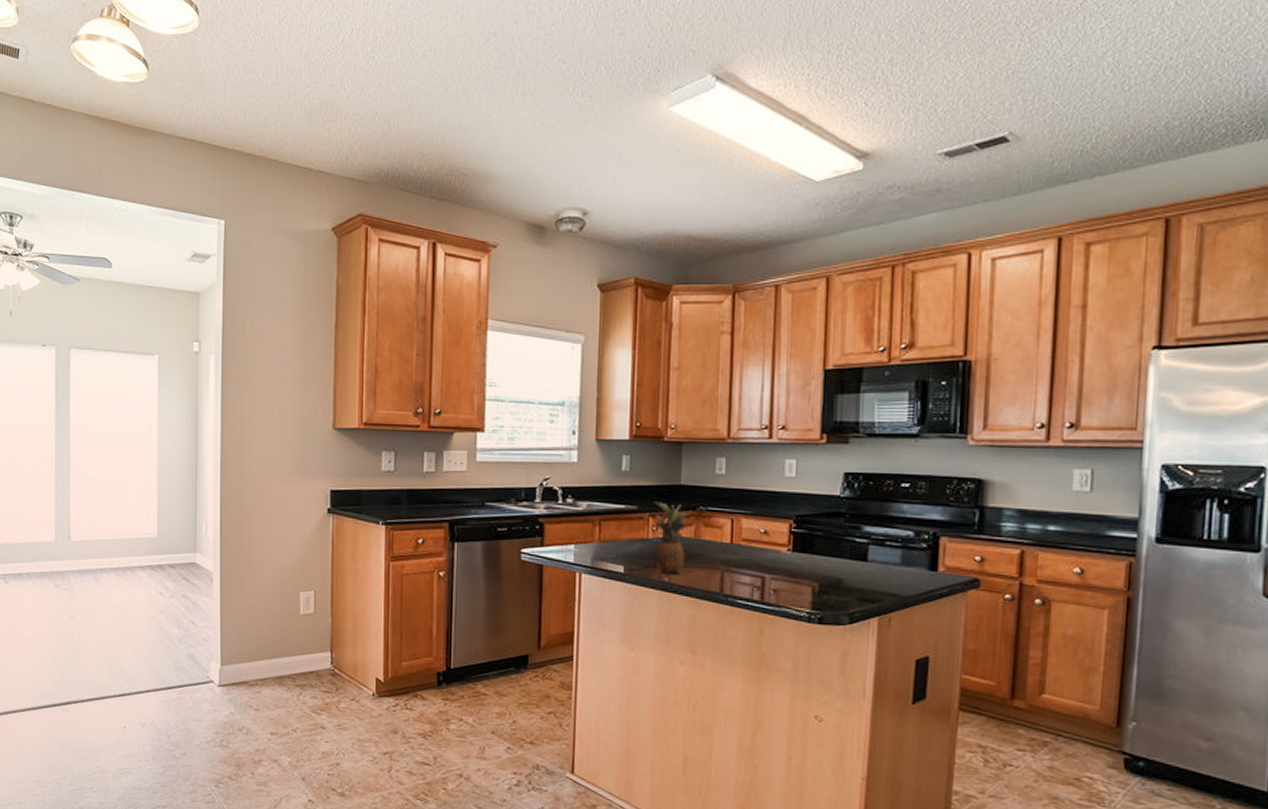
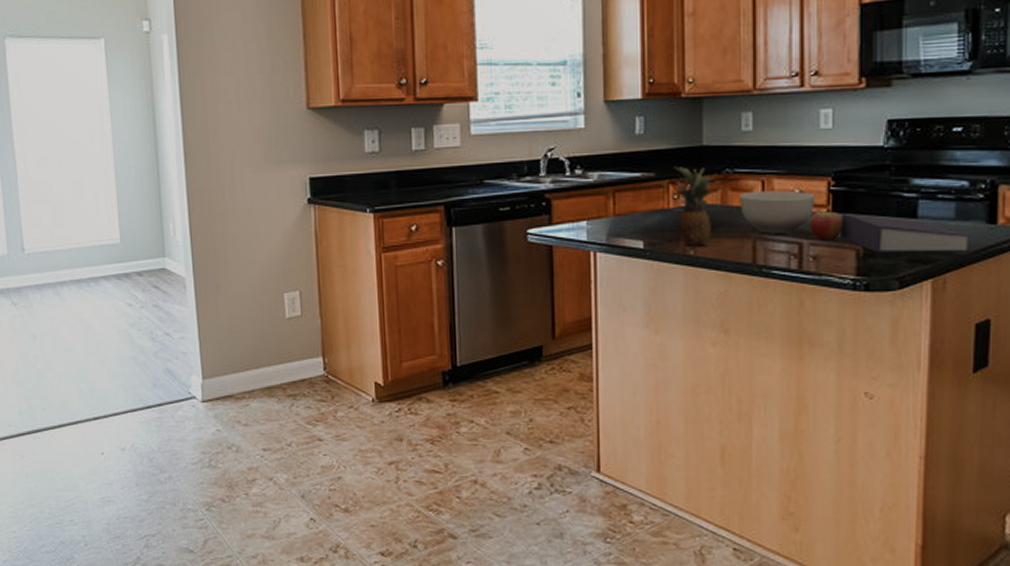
bowl: none [710,528,778,568] -> present [738,190,816,234]
fruit: none [771,546,803,575] -> present [808,208,844,239]
book: none [799,552,914,595] -> present [840,212,970,253]

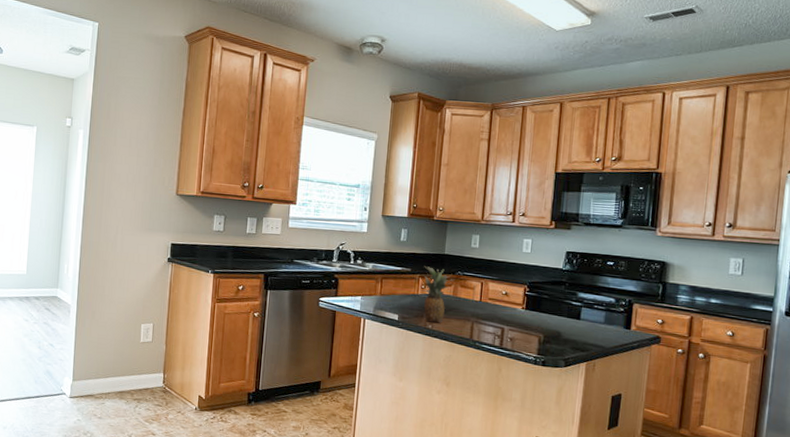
bowl: present [738,190,816,234] -> none [465,289,516,321]
fruit: present [808,208,844,239] -> none [509,305,533,328]
book: present [840,212,970,253] -> none [529,310,613,346]

